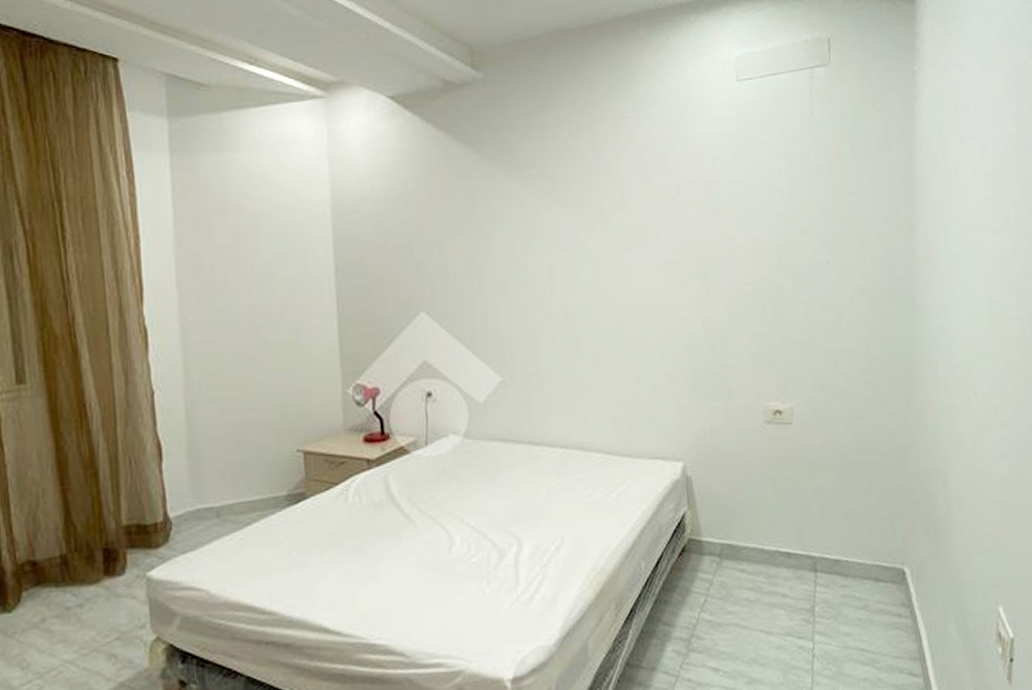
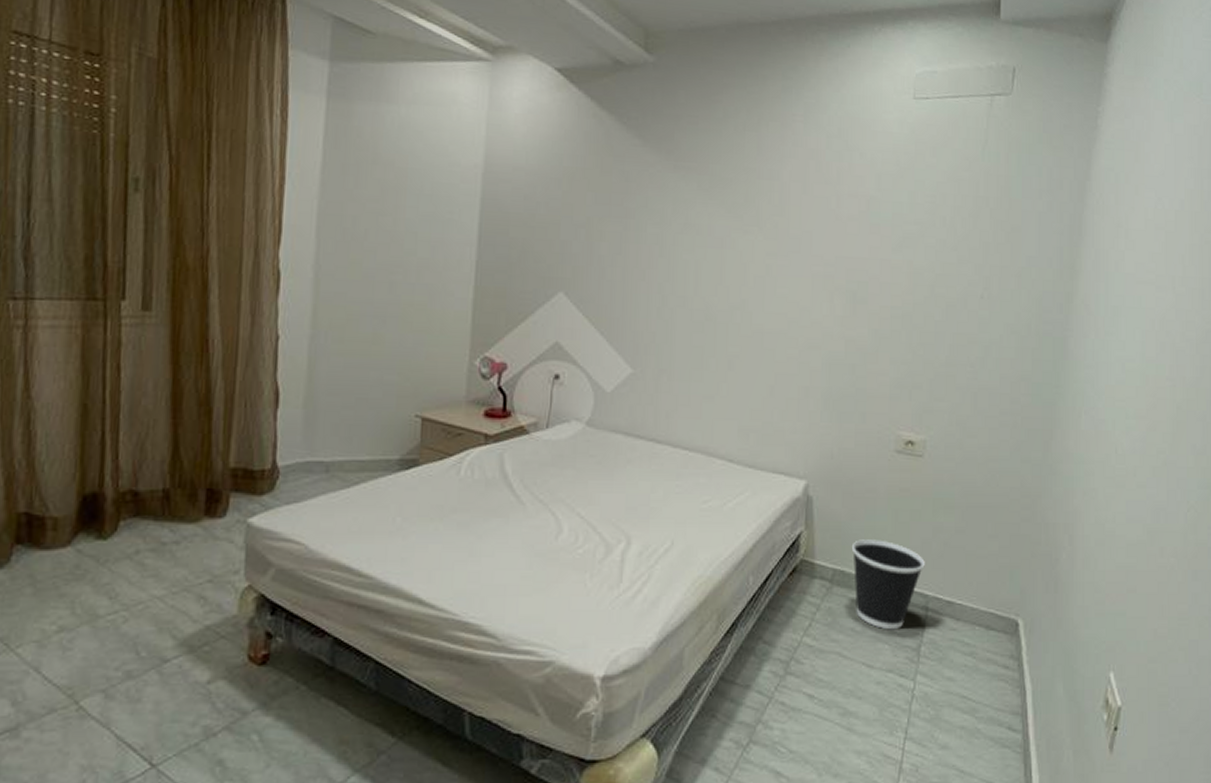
wastebasket: none [735,509,808,595] -> present [851,539,925,630]

